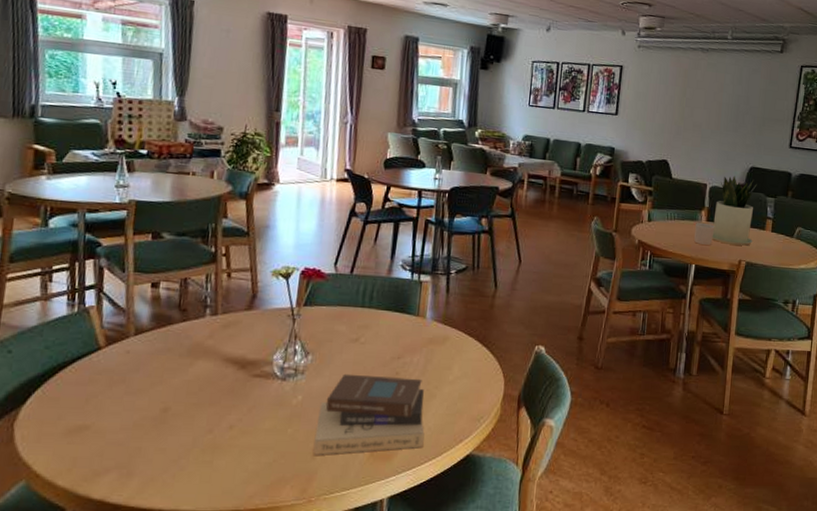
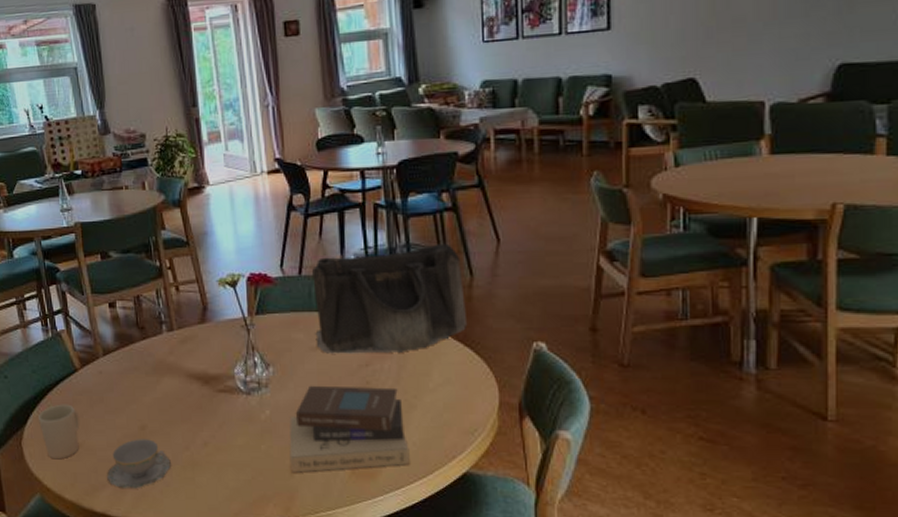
mug: none [40,383,94,443] -> present [37,404,80,460]
teacup: none [113,421,190,474] -> present [107,439,171,490]
saddlebag: none [356,259,489,348] -> present [312,243,468,354]
mug: present [693,222,715,246] -> none [750,156,785,190]
planter: present [712,176,757,246] -> none [781,81,853,183]

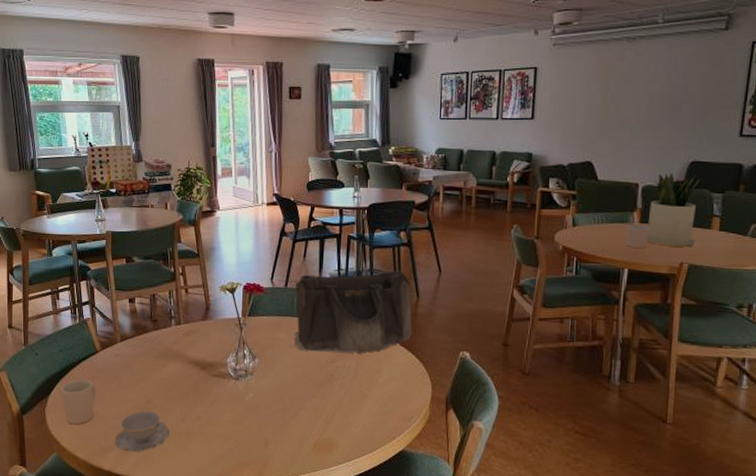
books: present [289,385,410,473] -> none [265,375,360,445]
mug: none [750,156,785,190] -> present [625,224,650,249]
planter: none [781,81,853,183] -> present [647,172,700,247]

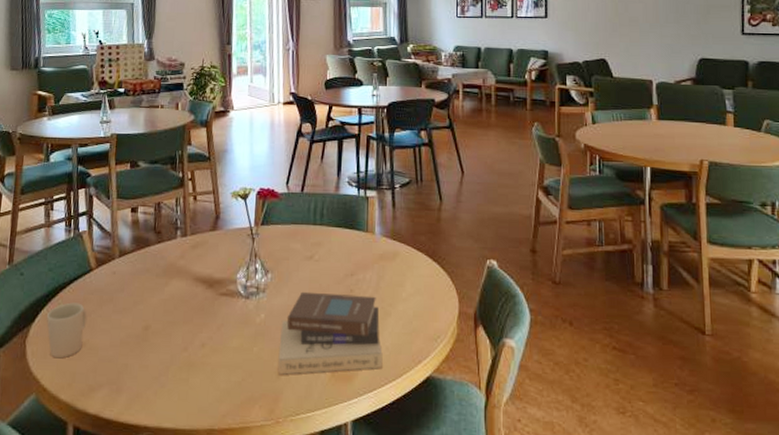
teacup: present [115,411,169,452] -> none [105,339,169,390]
books: none [265,375,360,445] -> present [277,291,383,375]
saddlebag: present [294,270,412,354] -> none [310,172,436,265]
mug: present [625,224,650,249] -> none [644,121,668,146]
planter: present [647,172,700,247] -> none [665,69,713,144]

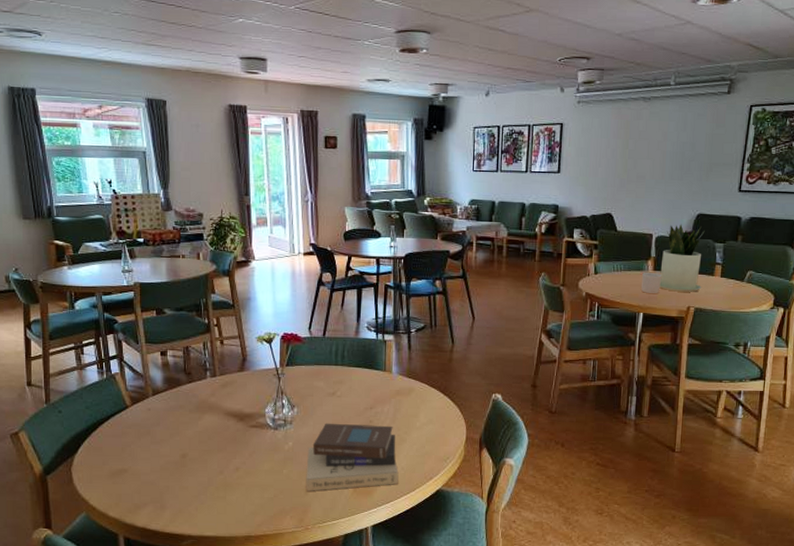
mug: present [46,302,88,359] -> none [88,435,128,483]
mug: none [644,121,668,146] -> present [640,272,662,295]
planter: none [665,69,713,144] -> present [659,224,705,292]

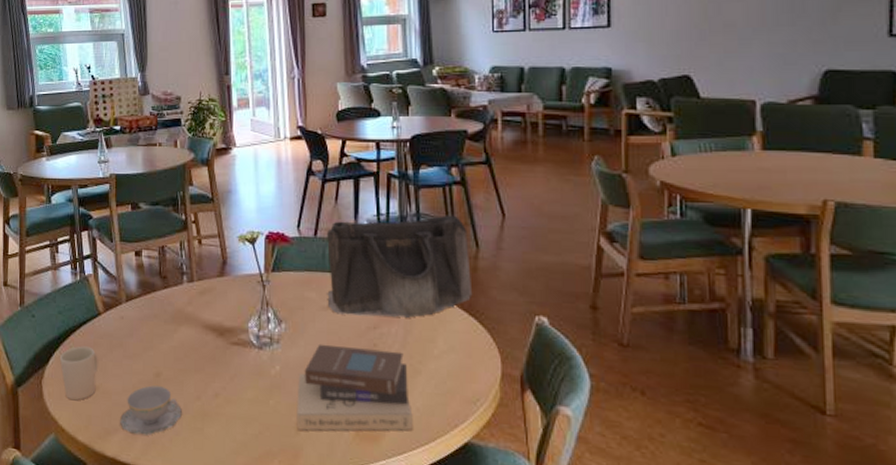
mug: none [88,435,128,483] -> present [59,346,99,401]
teacup: none [149,465,206,507] -> present [120,385,182,436]
saddlebag: none [333,318,448,399] -> present [327,215,473,318]
mug: present [640,272,662,295] -> none [744,152,777,183]
planter: present [659,224,705,292] -> none [772,85,843,180]

